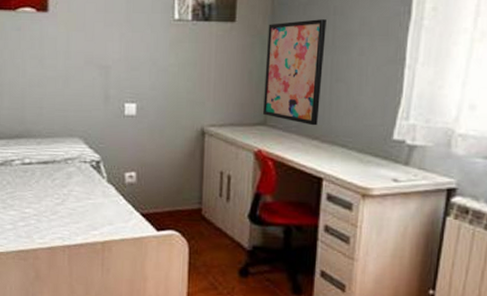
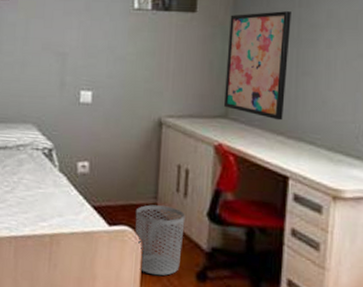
waste bin: none [181,210,228,274] -> present [135,204,185,276]

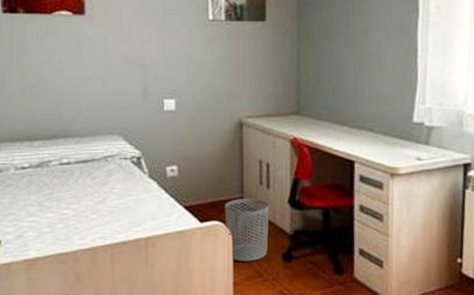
wall art: present [224,11,291,121] -> none [295,17,348,113]

